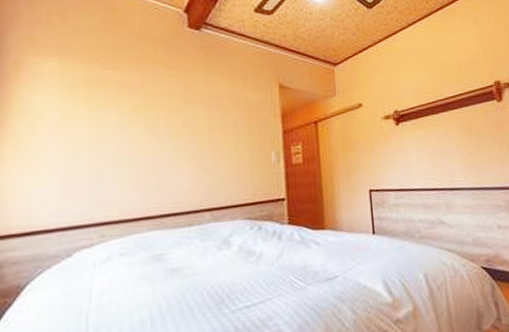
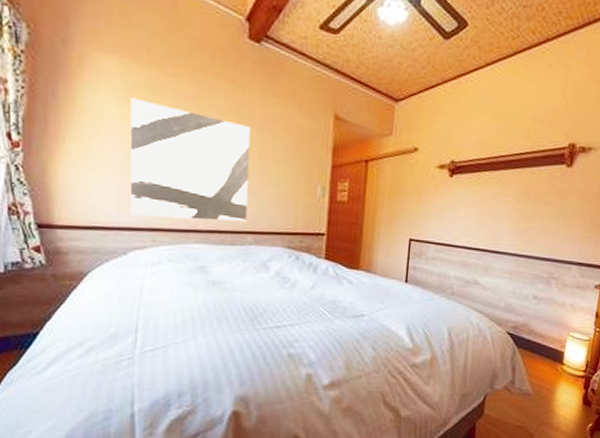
wall art: none [71,94,202,214] -> present [130,97,250,222]

